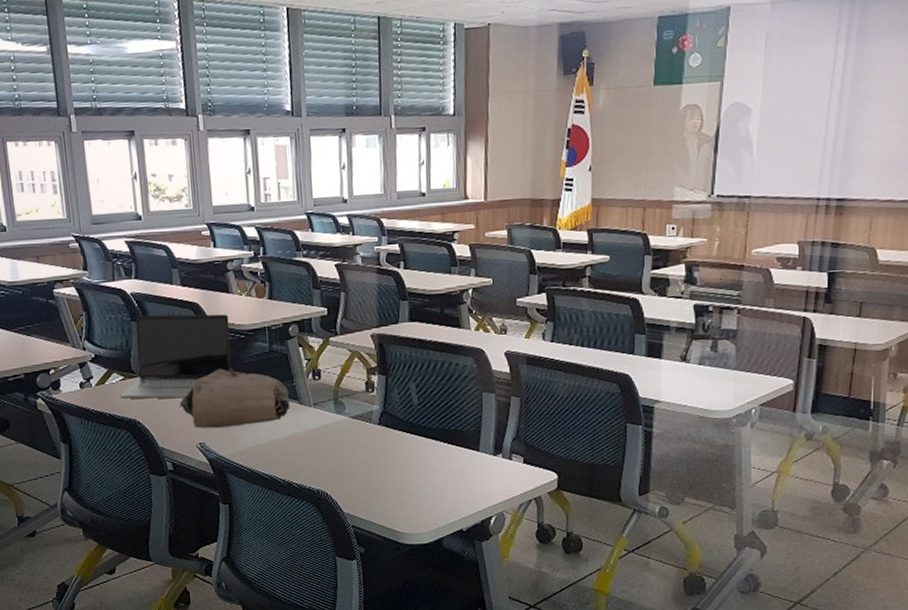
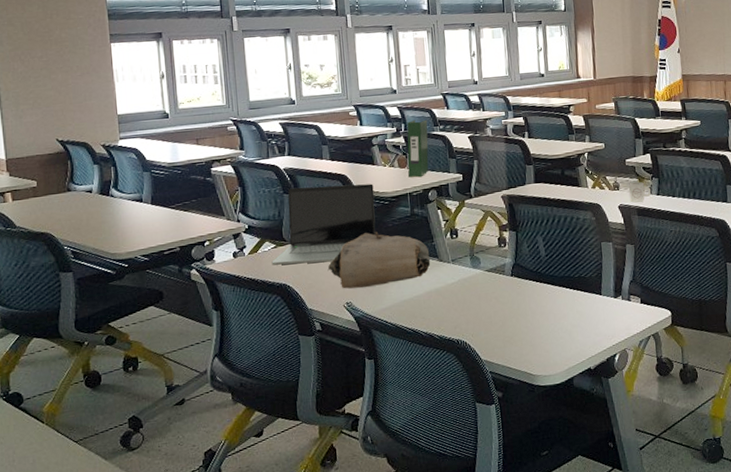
binder: none [265,243,290,310] -> present [407,119,429,178]
mug: none [518,325,545,350] -> present [629,181,652,203]

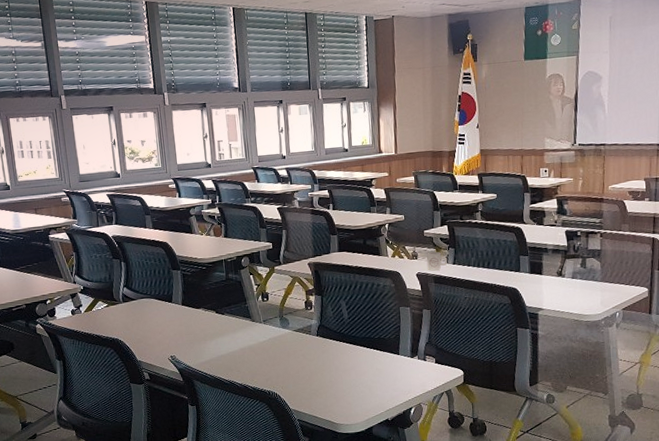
laptop: present [271,183,376,265] -> none [105,250,195,322]
bag: present [327,232,431,289] -> none [153,294,244,344]
binder: present [407,119,429,178] -> none [221,192,241,246]

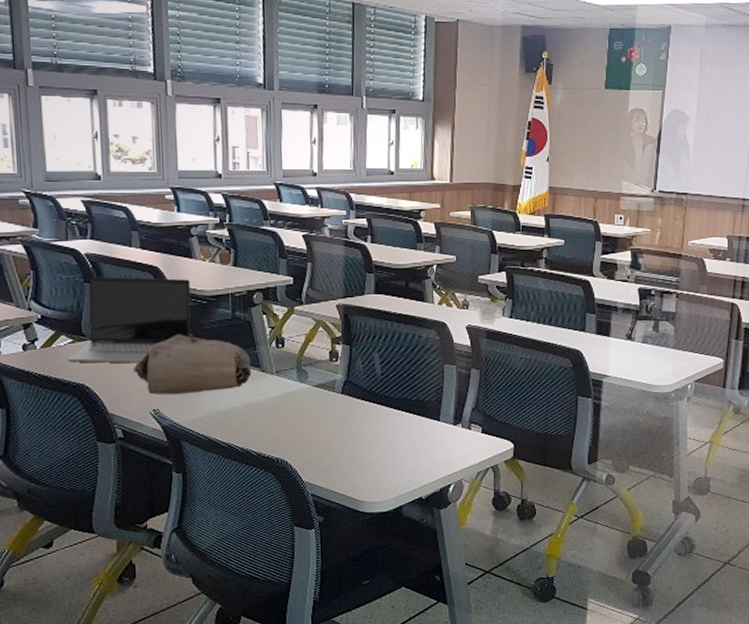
laptop: none [105,250,195,322] -> present [68,276,191,364]
bag: none [153,294,244,344] -> present [132,334,252,395]

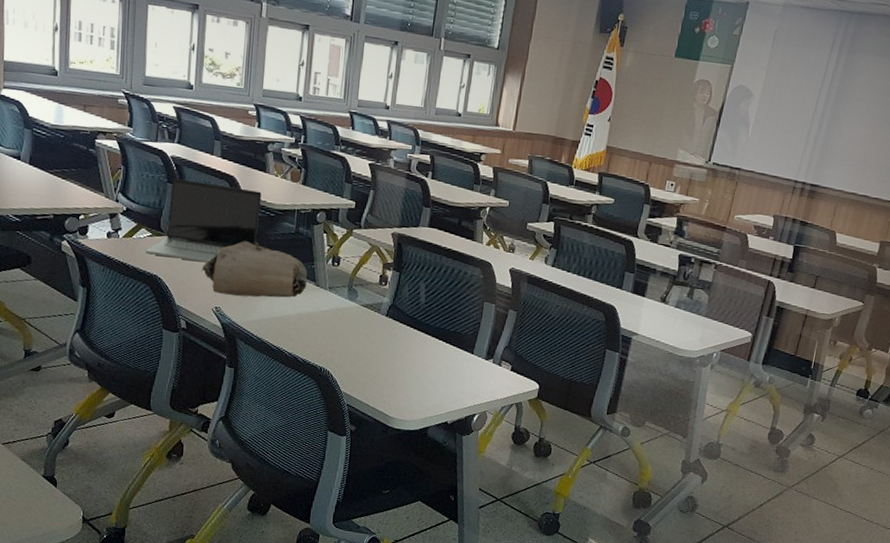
mug: present [479,301,504,324] -> none [522,247,547,270]

